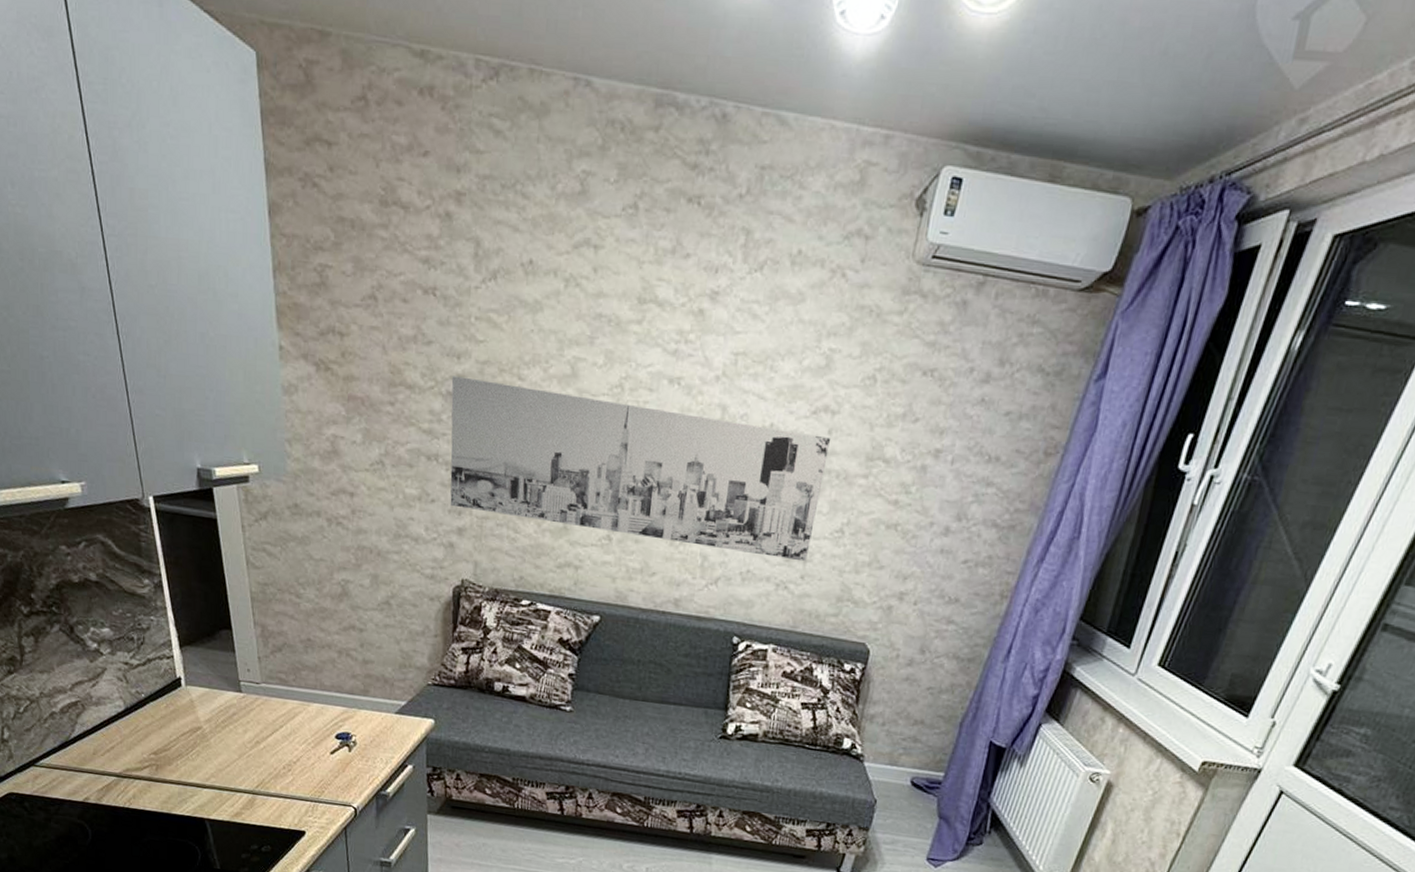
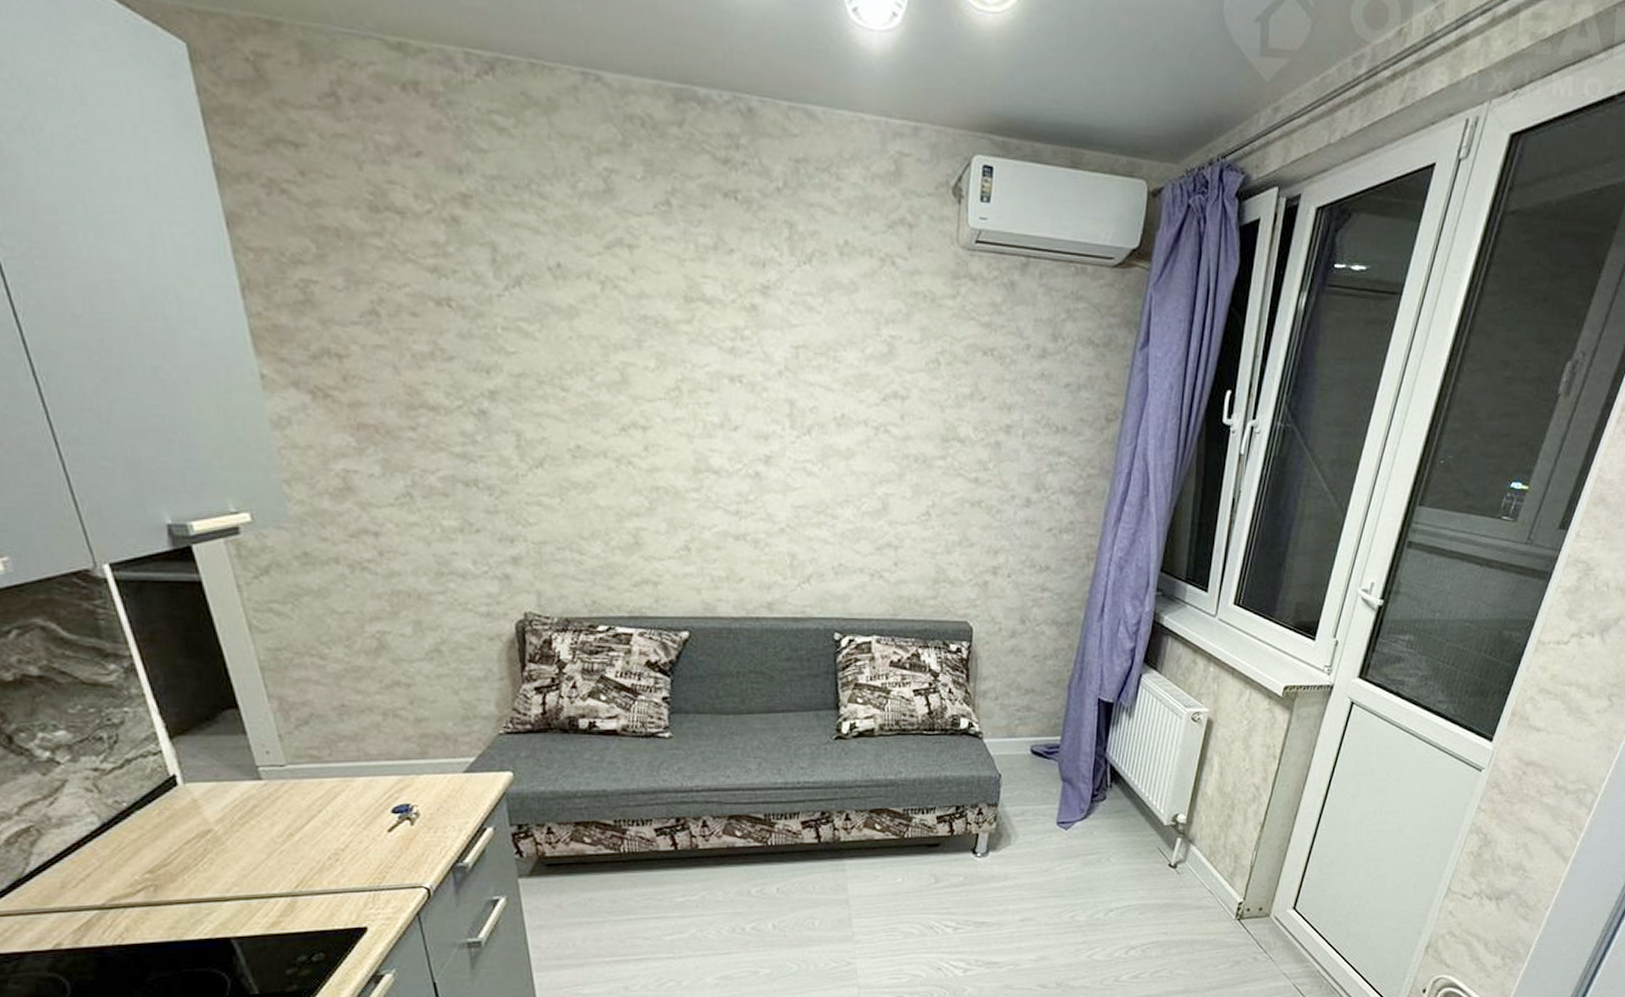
wall art: present [450,376,830,562] -> none [482,392,903,549]

